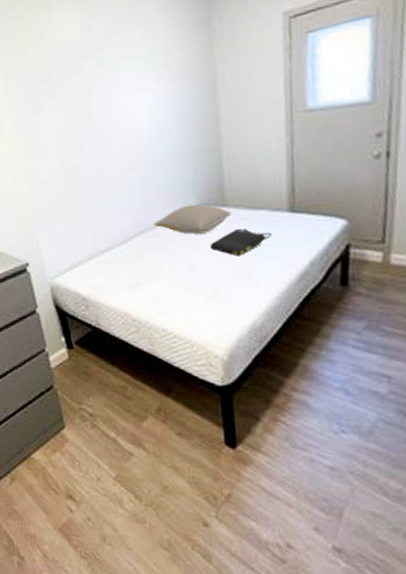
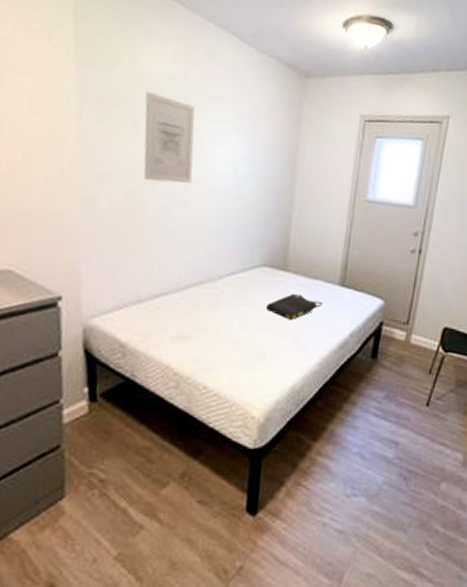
wall art: none [58,60,115,147] -> present [144,91,195,183]
pillow: present [153,204,231,234] -> none [215,263,291,294]

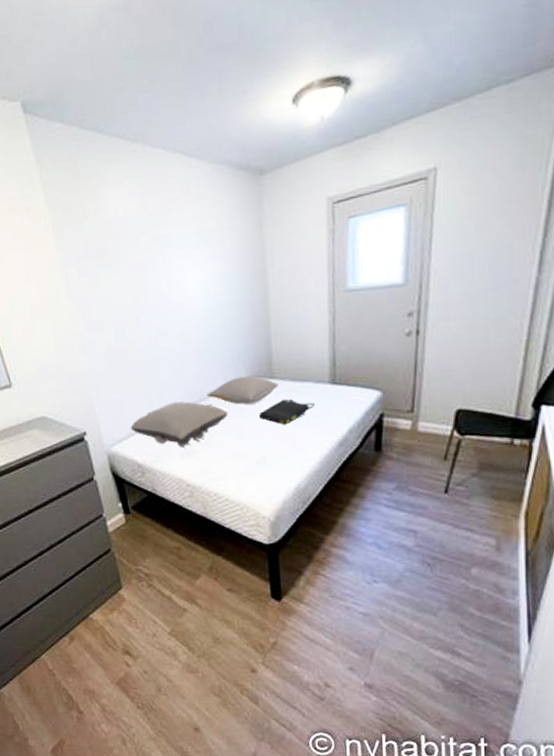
pillow: none [119,278,235,330] -> present [130,401,229,448]
wall art: present [144,91,195,183] -> none [114,235,170,320]
pillow: none [215,263,291,294] -> present [206,376,279,405]

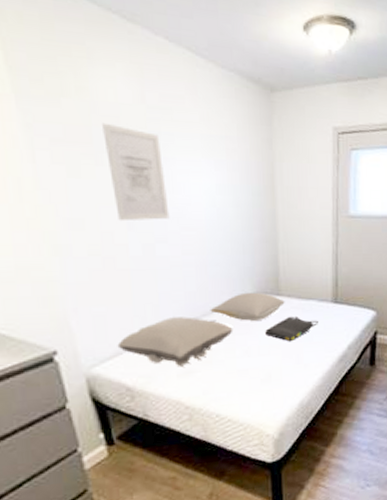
wall art: none [114,235,170,320] -> present [102,122,170,222]

